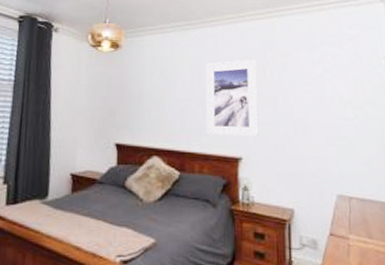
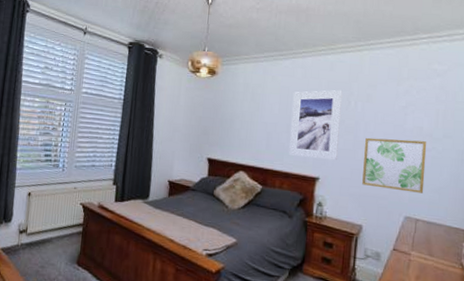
wall art: none [286,109,353,167] -> present [362,137,427,193]

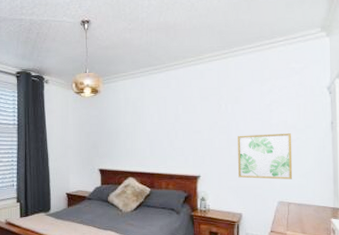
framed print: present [289,90,343,161] -> none [170,95,214,159]

